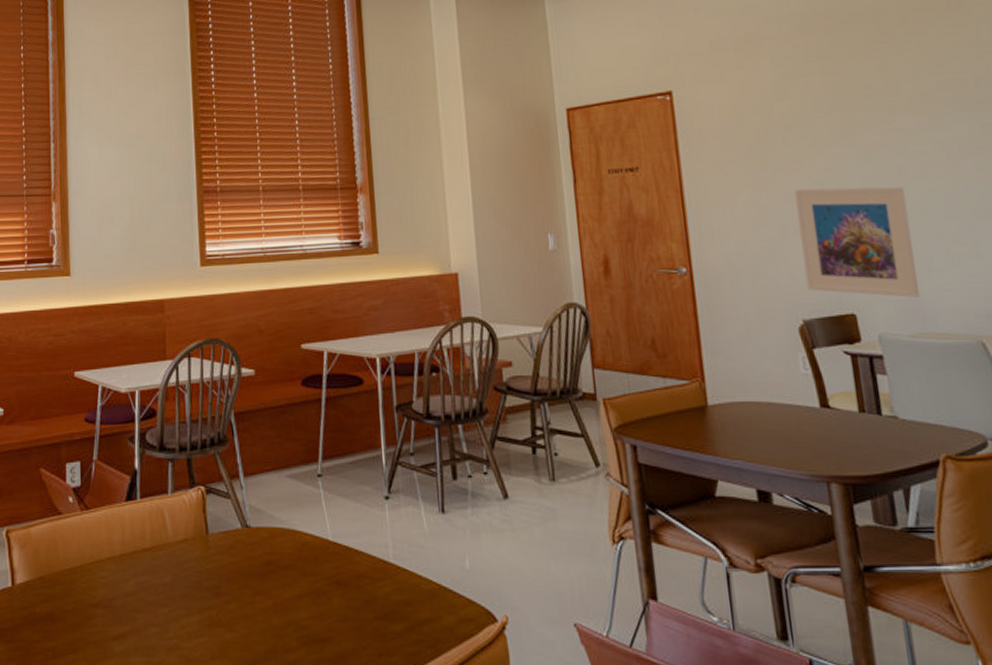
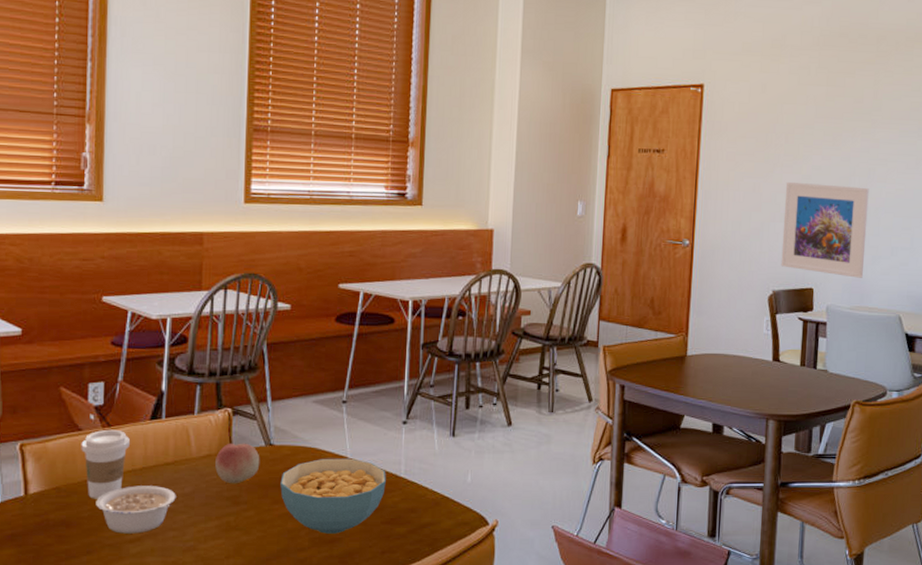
coffee cup: none [62,512,108,590] -> present [81,429,130,499]
legume: none [78,575,156,630] -> present [96,486,176,534]
fruit: none [192,525,238,573] -> present [215,443,260,484]
cereal bowl: none [260,541,374,632] -> present [280,458,386,534]

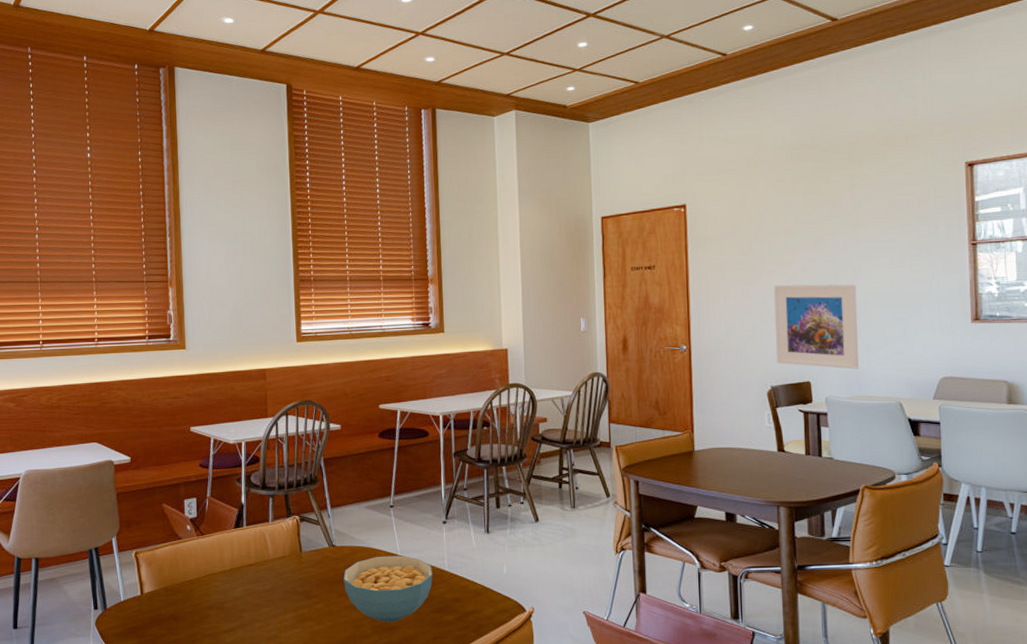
coffee cup: present [81,429,130,499] -> none [181,537,219,597]
legume: present [96,486,176,534] -> none [196,584,259,625]
fruit: present [215,443,260,484] -> none [289,545,326,581]

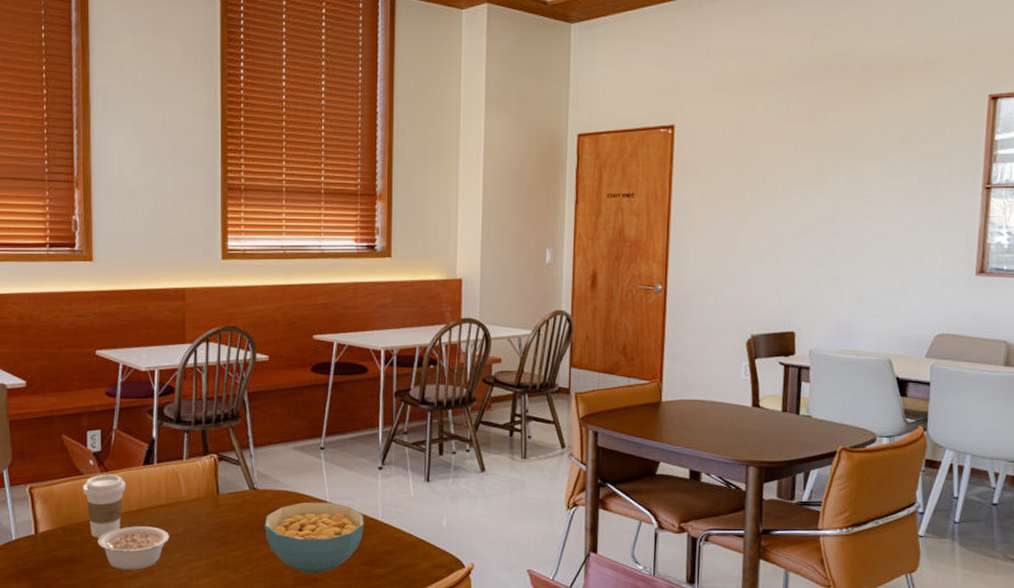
coffee cup: none [181,537,219,597] -> present [83,474,126,538]
legume: none [196,584,259,625] -> present [98,526,170,570]
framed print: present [773,284,859,369] -> none [759,223,855,320]

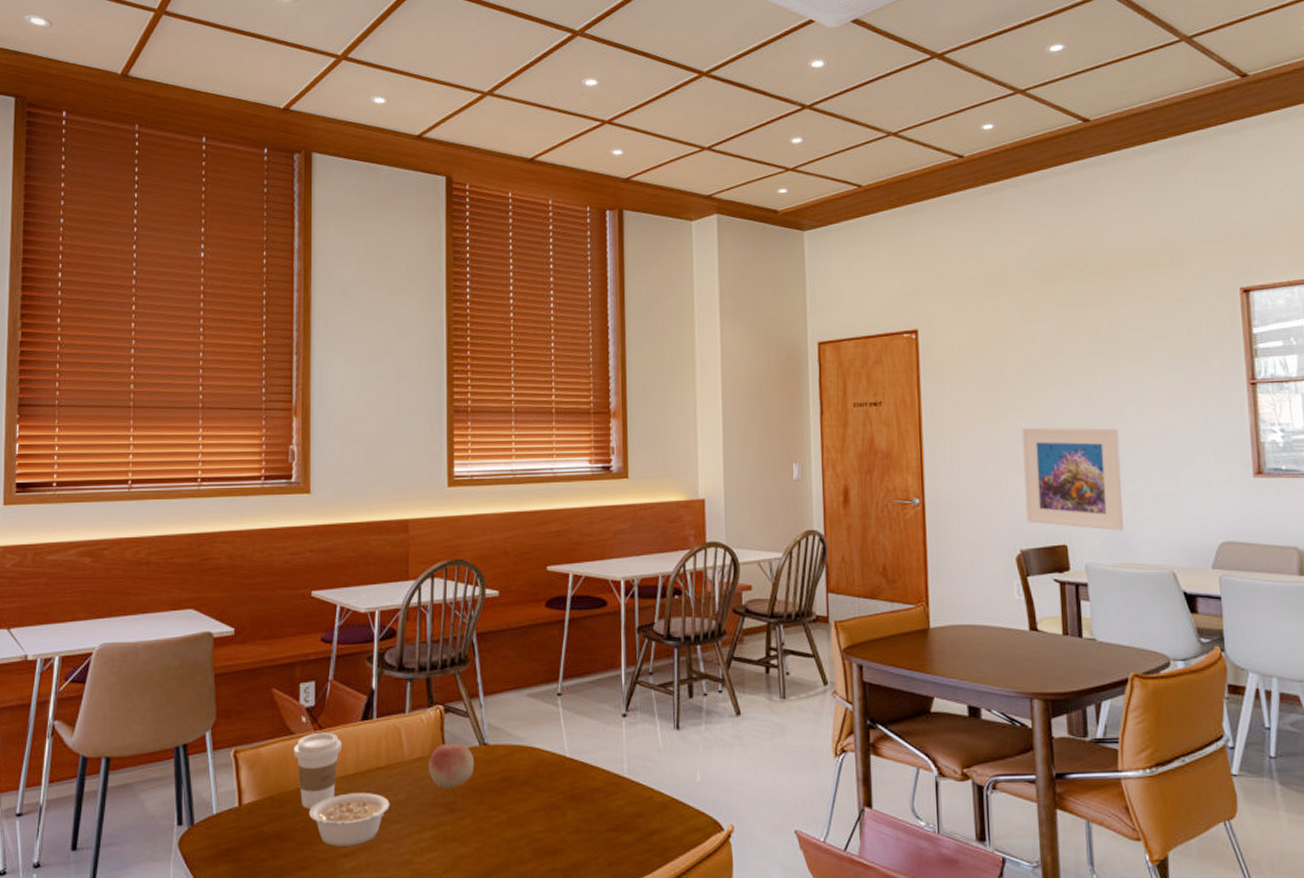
fruit: none [204,487,245,526] -> present [429,743,475,789]
cereal bowl: present [265,502,364,574] -> none [497,757,608,844]
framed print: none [759,223,855,320] -> present [1021,427,1124,531]

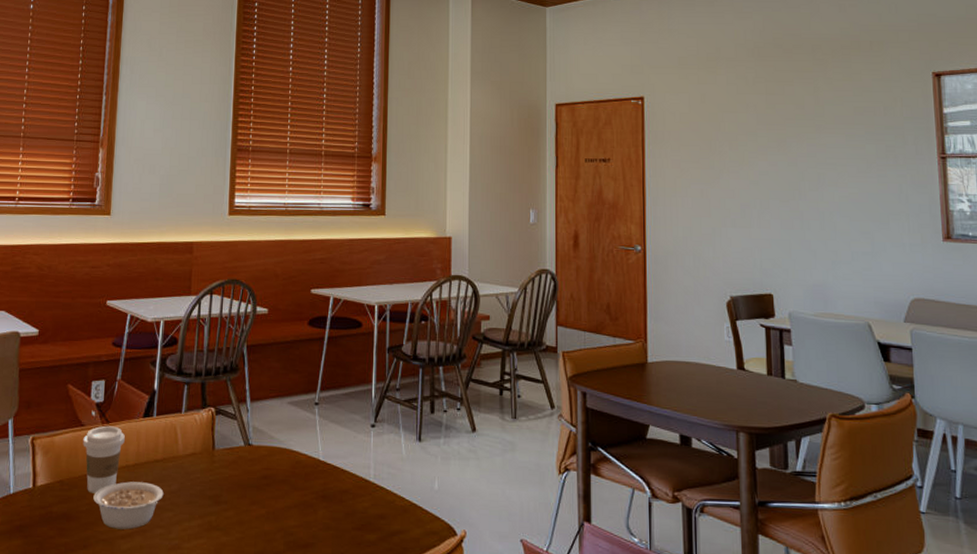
fruit: present [429,743,475,789] -> none [199,442,240,483]
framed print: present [1021,427,1124,531] -> none [734,188,825,284]

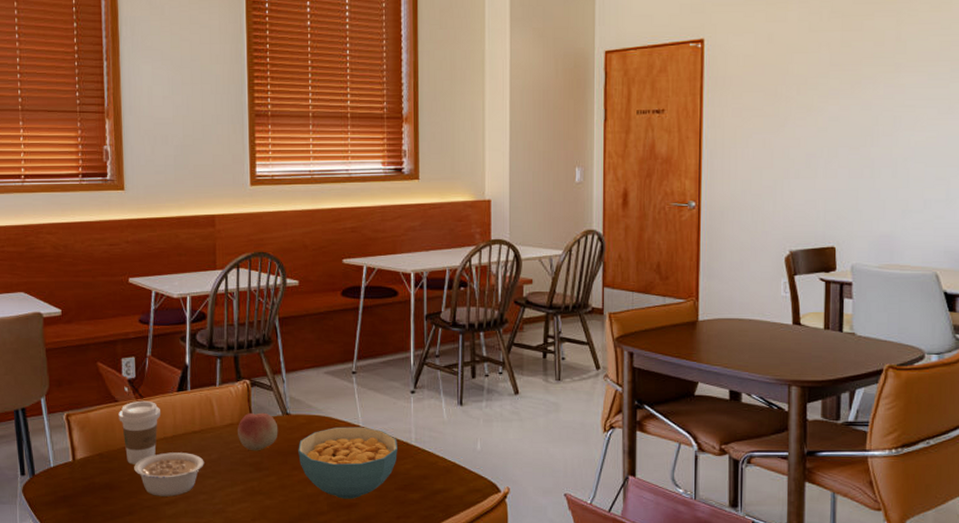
fruit: none [199,442,240,483] -> present [238,412,278,451]
cereal bowl: none [257,460,356,538] -> present [298,426,398,499]

